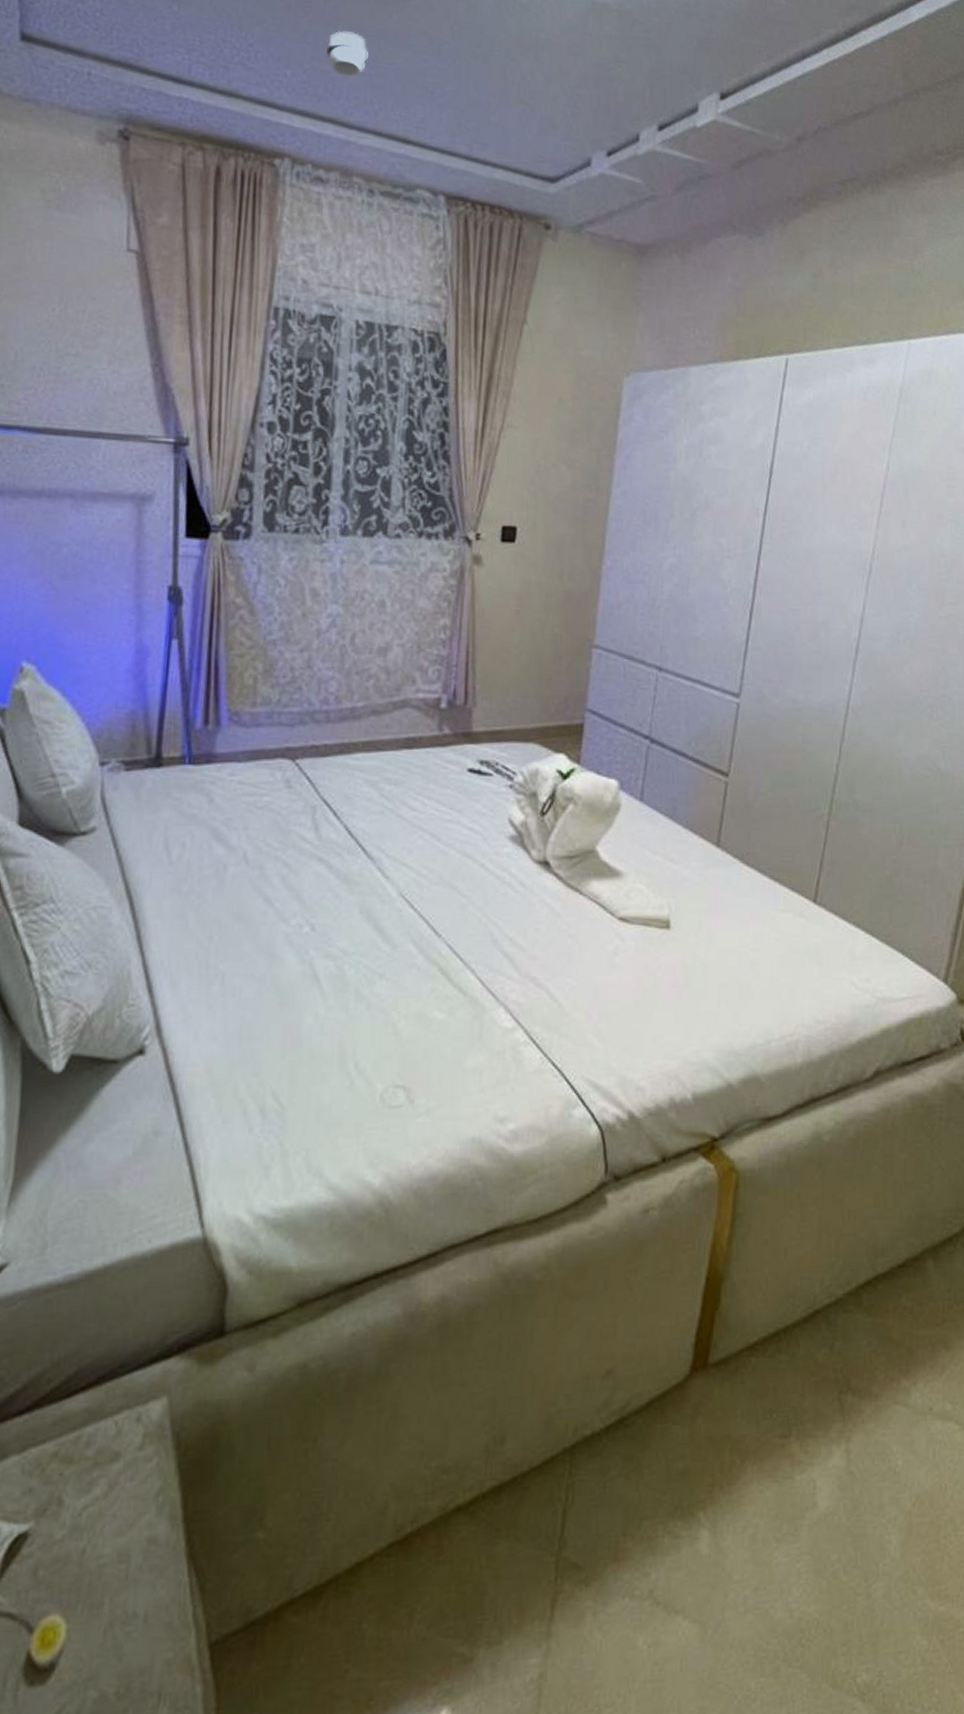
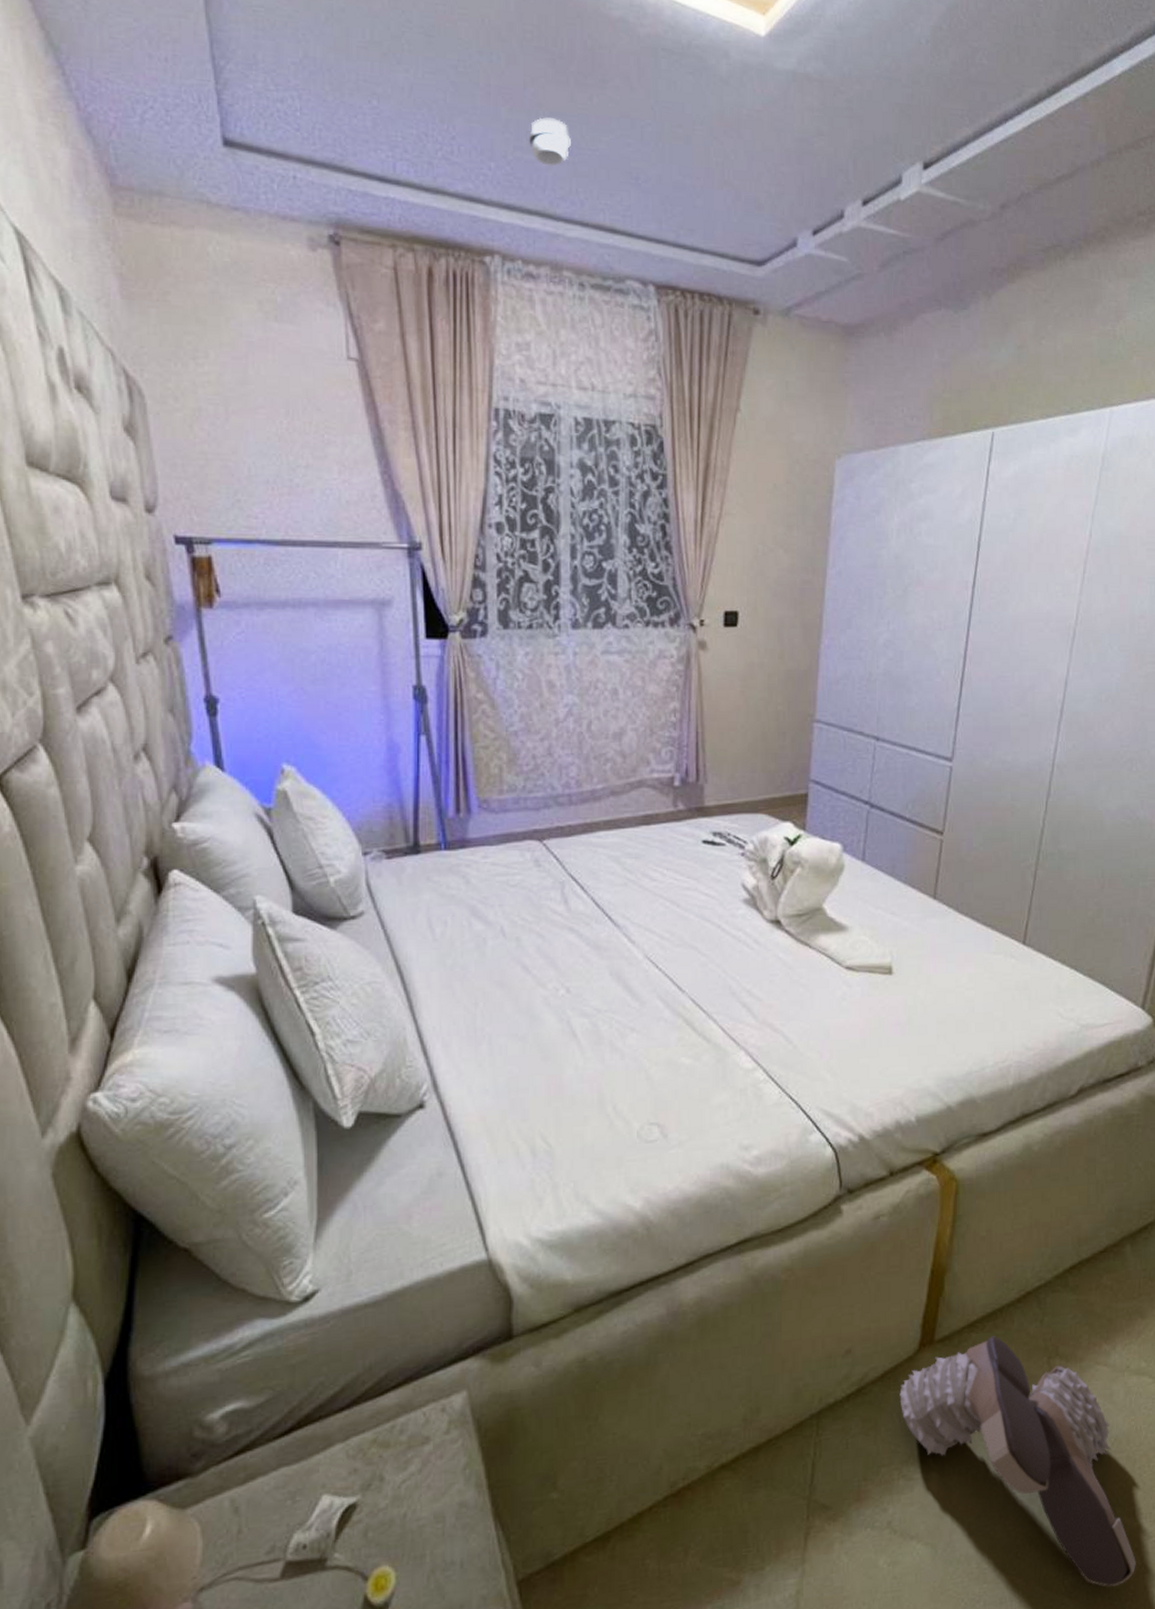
boots: none [666,1362,941,1690] -> present [899,1336,1136,1587]

